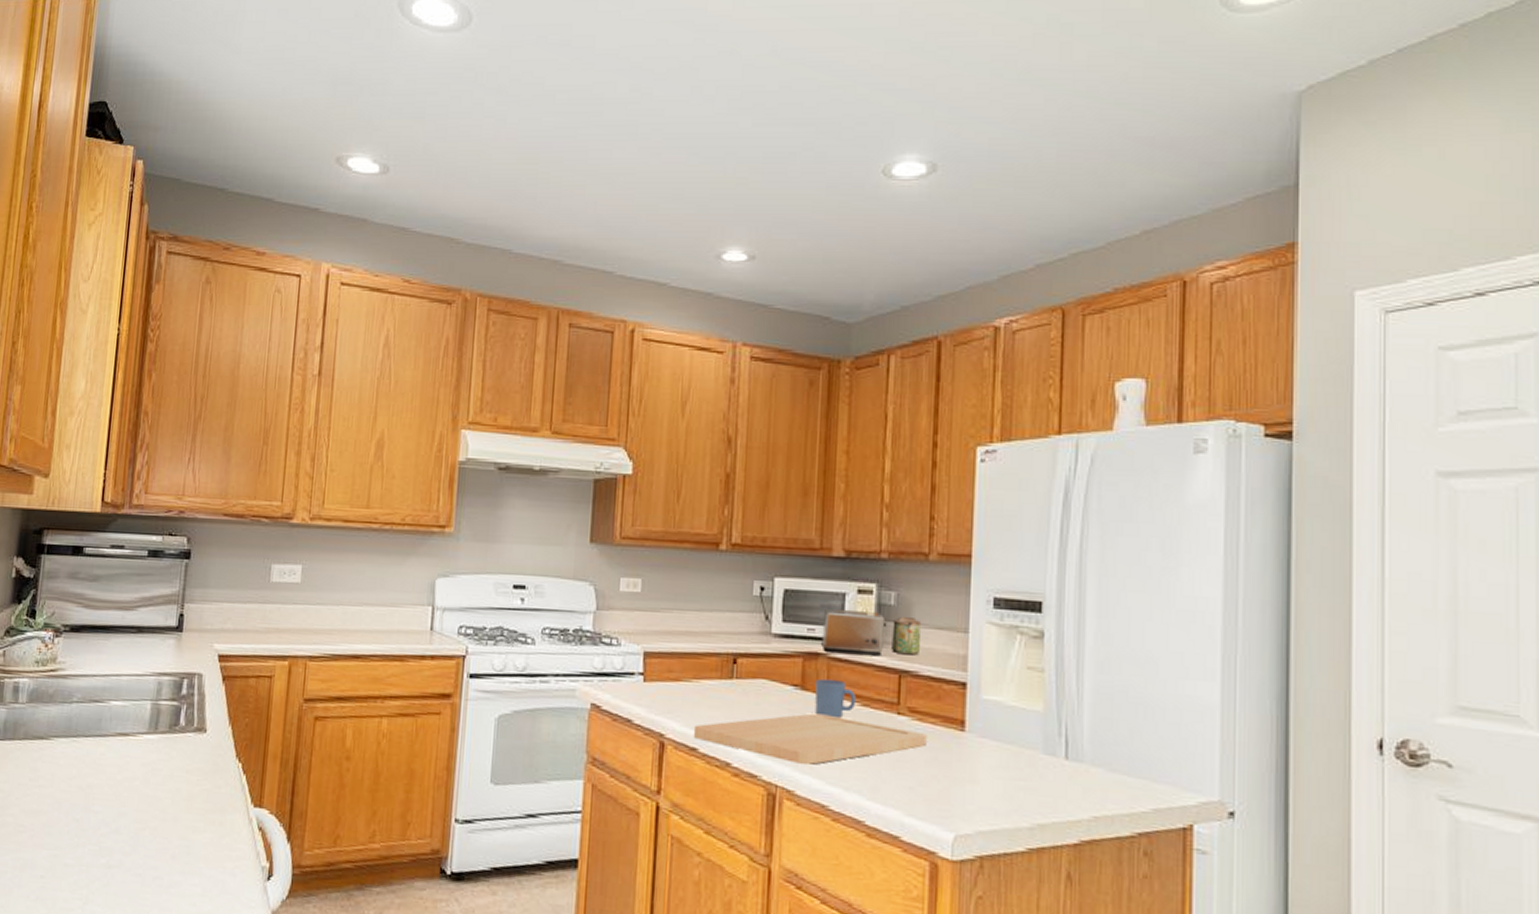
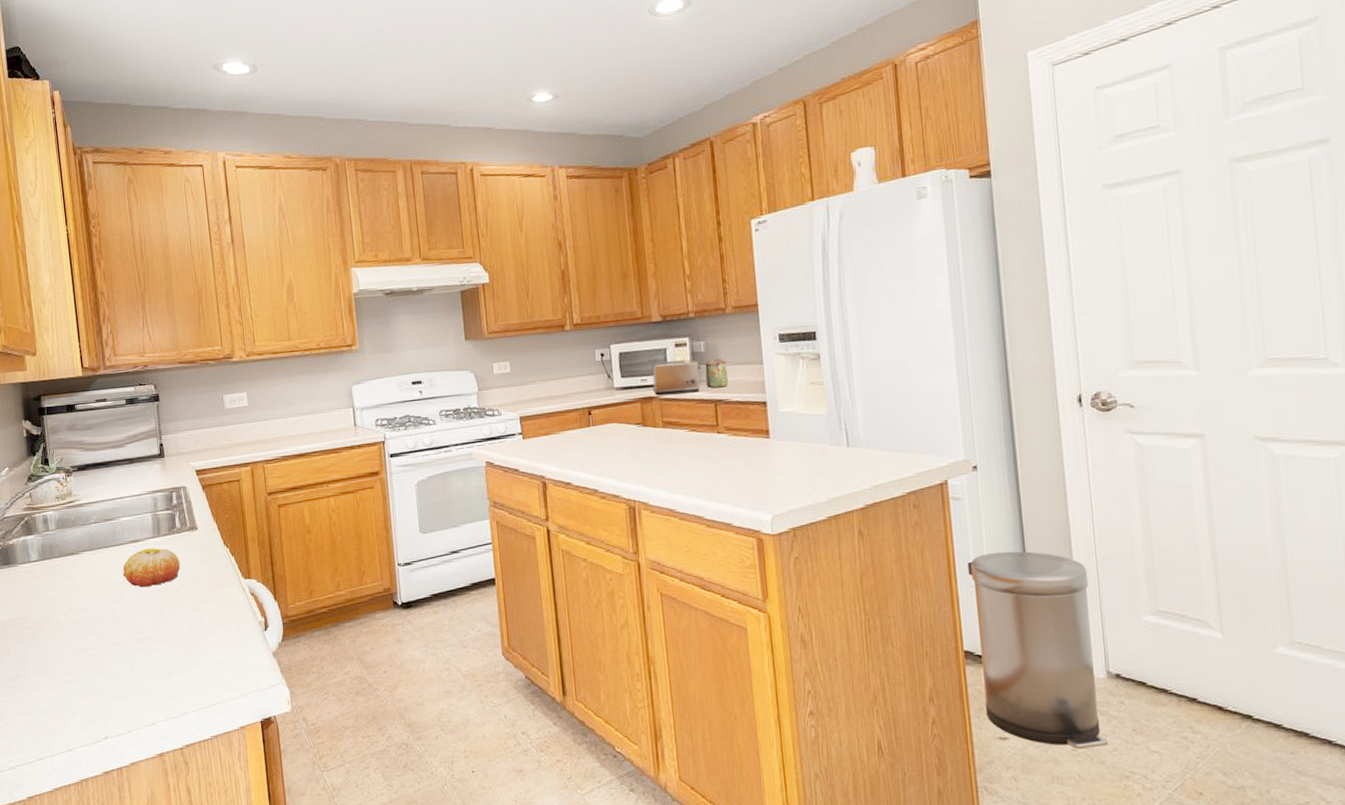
fruit: none [99,746,176,798] -> present [122,548,181,588]
cutting board: present [693,713,927,766] -> none [566,442,742,483]
mug: present [814,678,857,719] -> none [652,414,686,444]

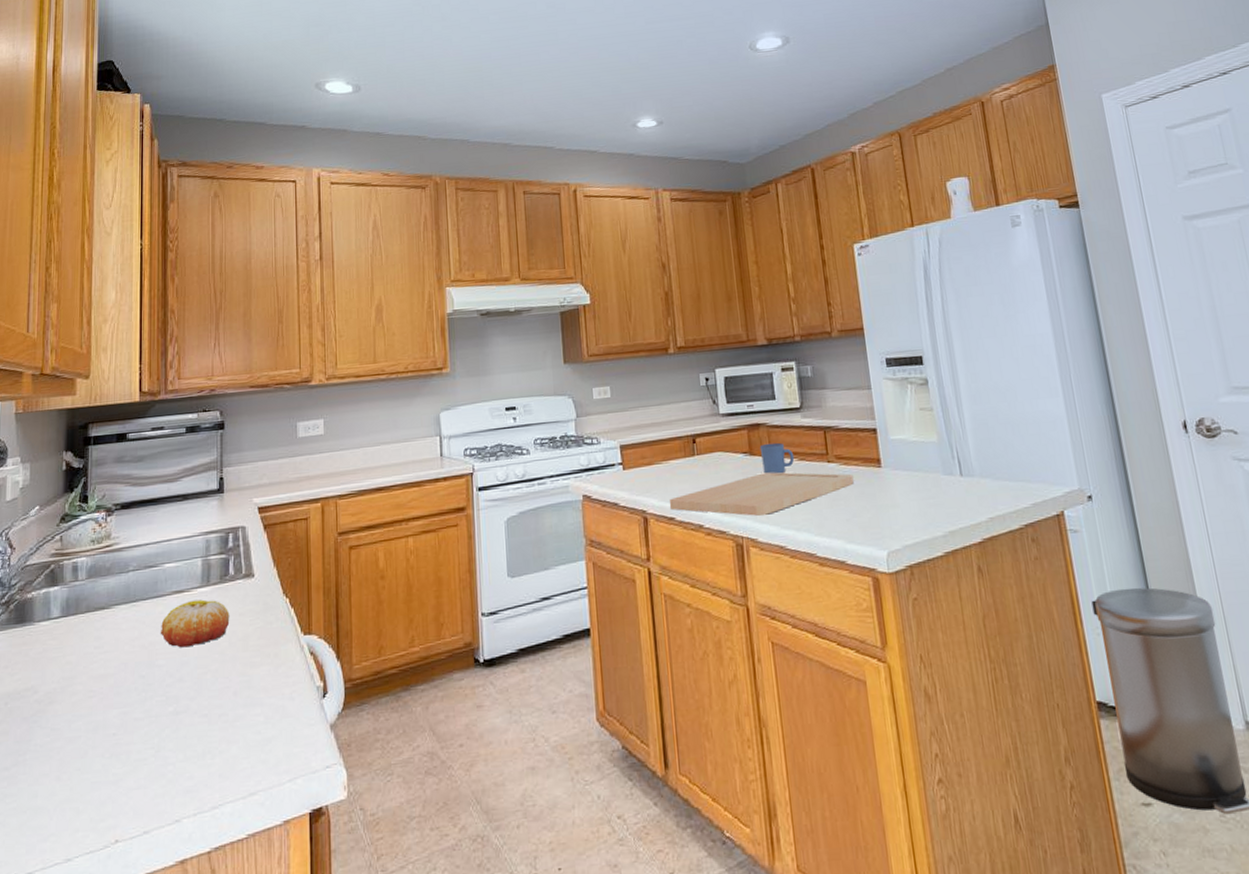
cutting board: none [566,442,742,483] -> present [669,472,854,517]
toaster: present [651,359,701,396] -> none [757,384,809,422]
mug: none [652,414,686,444] -> present [759,442,795,474]
canister: present [705,359,728,388] -> none [812,384,837,415]

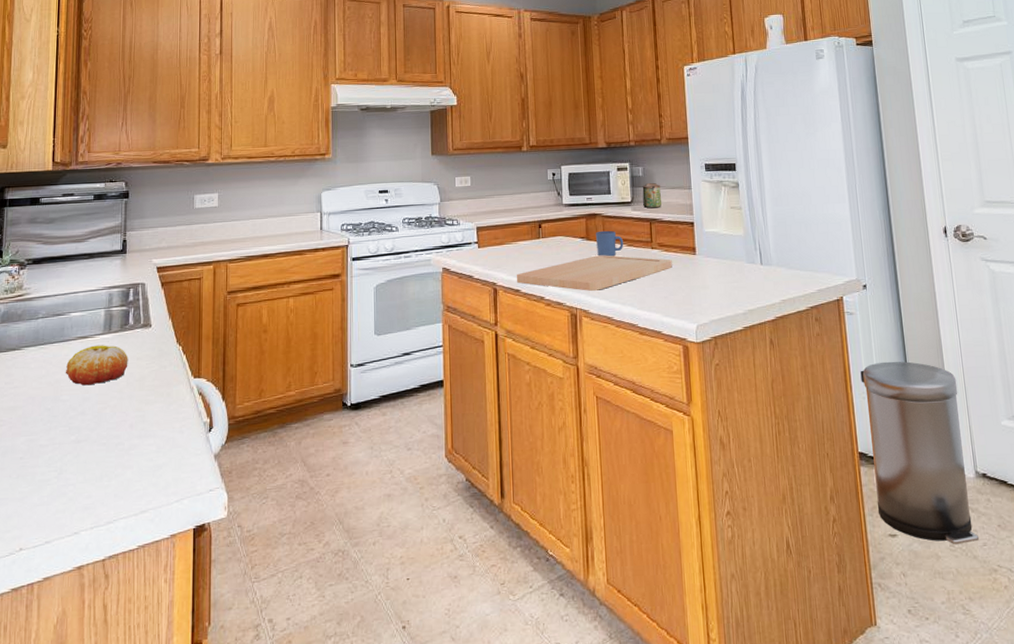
canister: none [812,384,837,415] -> present [642,183,661,209]

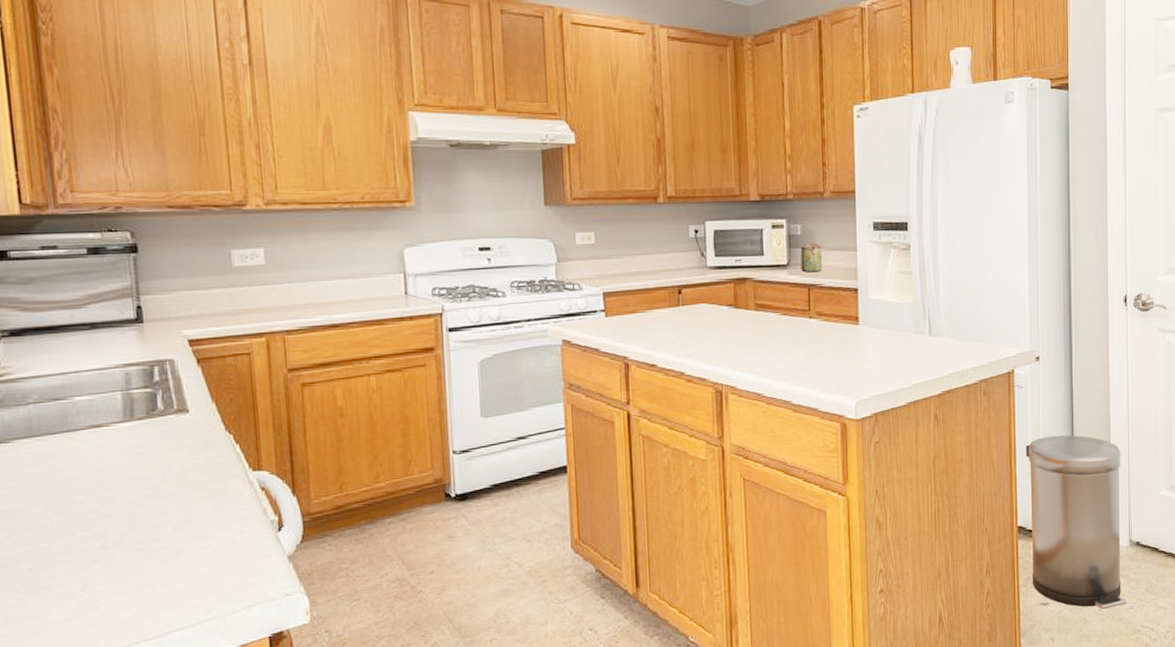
fruit: present [65,345,128,386] -> none [76,434,163,484]
cutting board: present [516,255,672,292] -> none [651,325,832,366]
mug: present [595,230,624,257] -> none [744,297,778,327]

